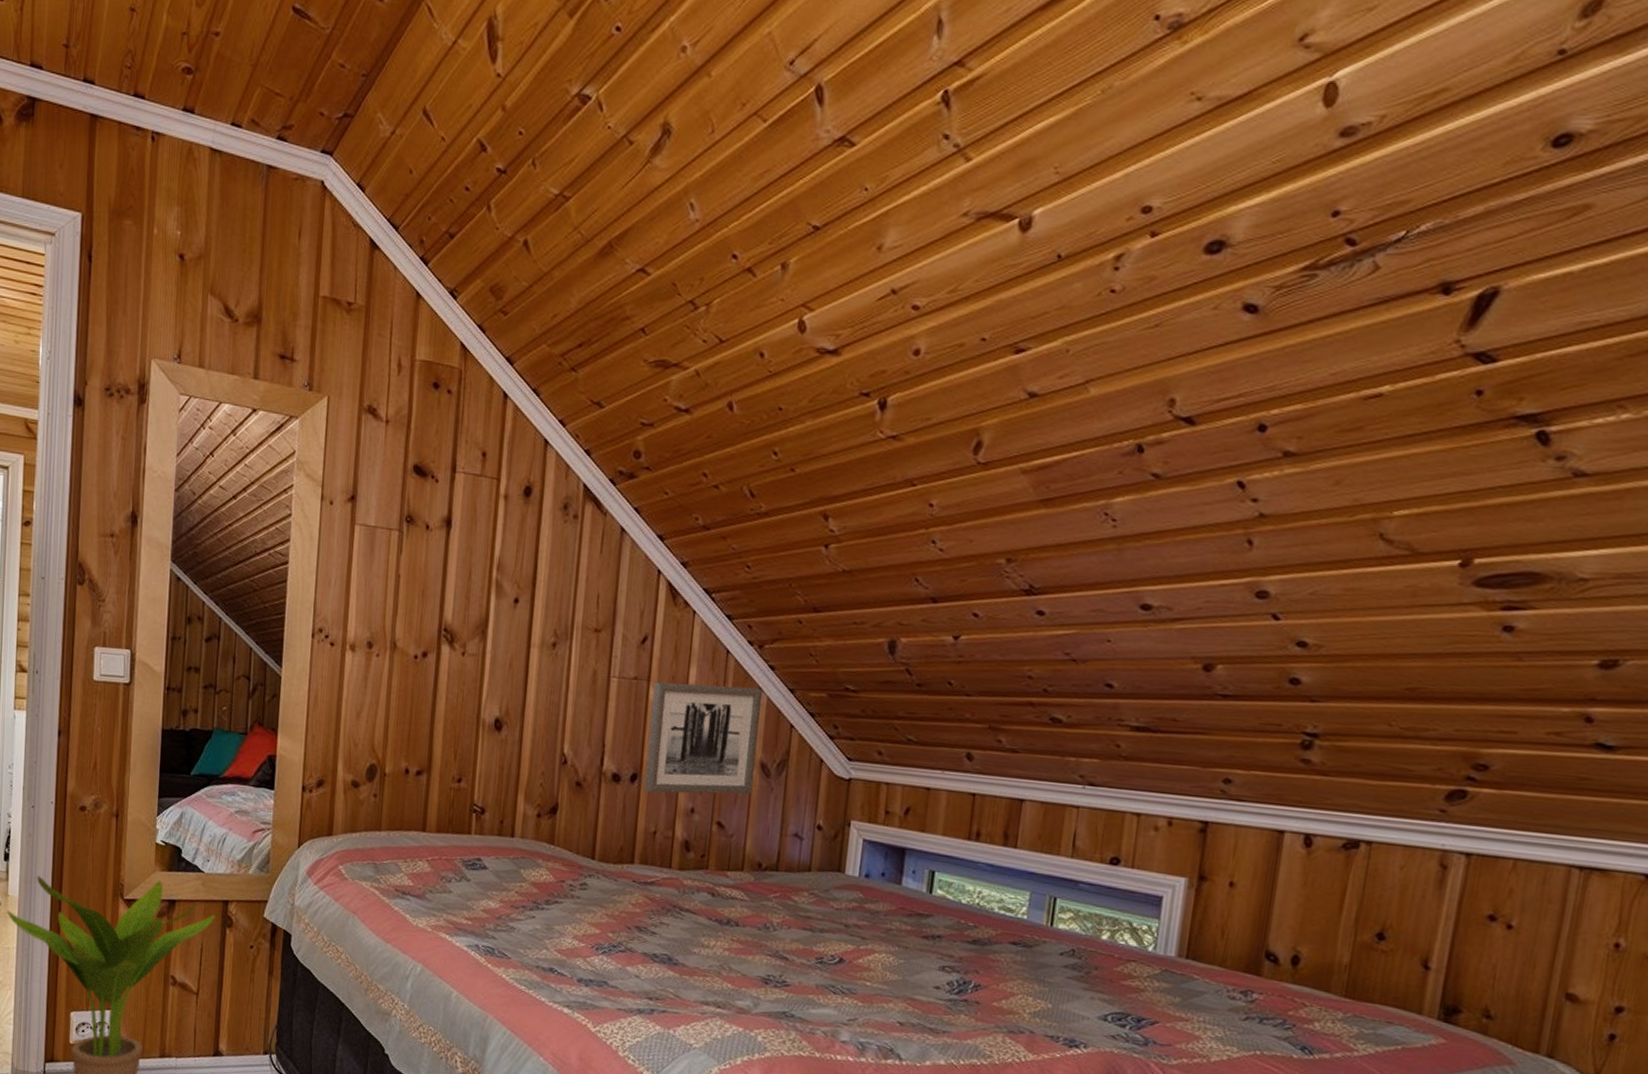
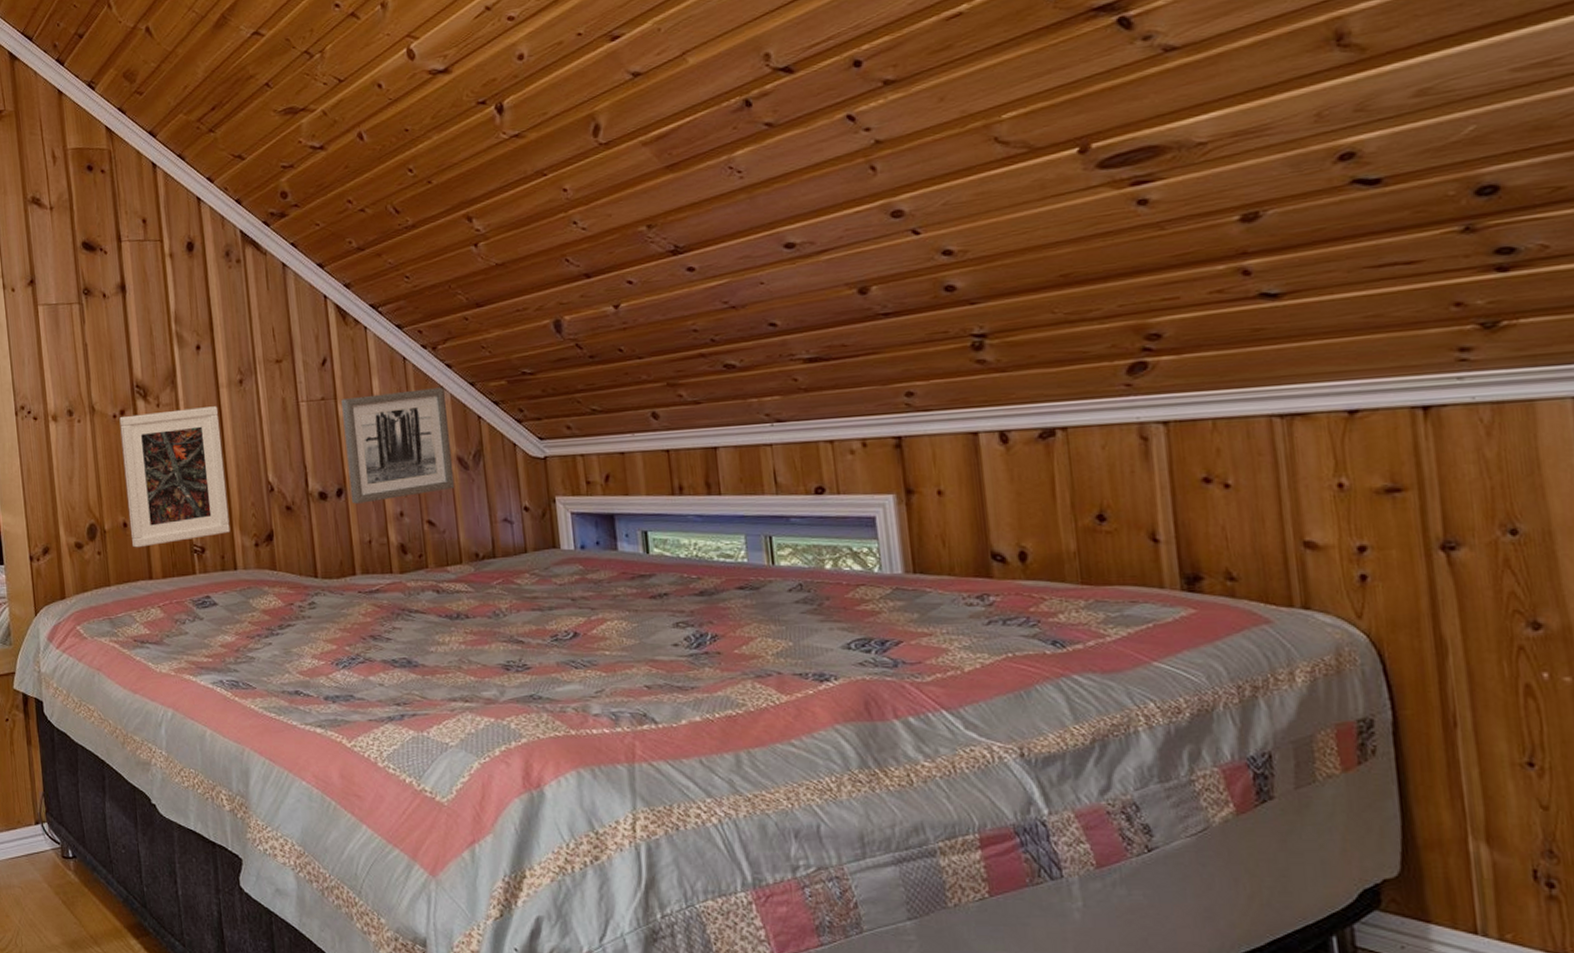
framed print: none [411,659,525,799] -> present [119,406,230,548]

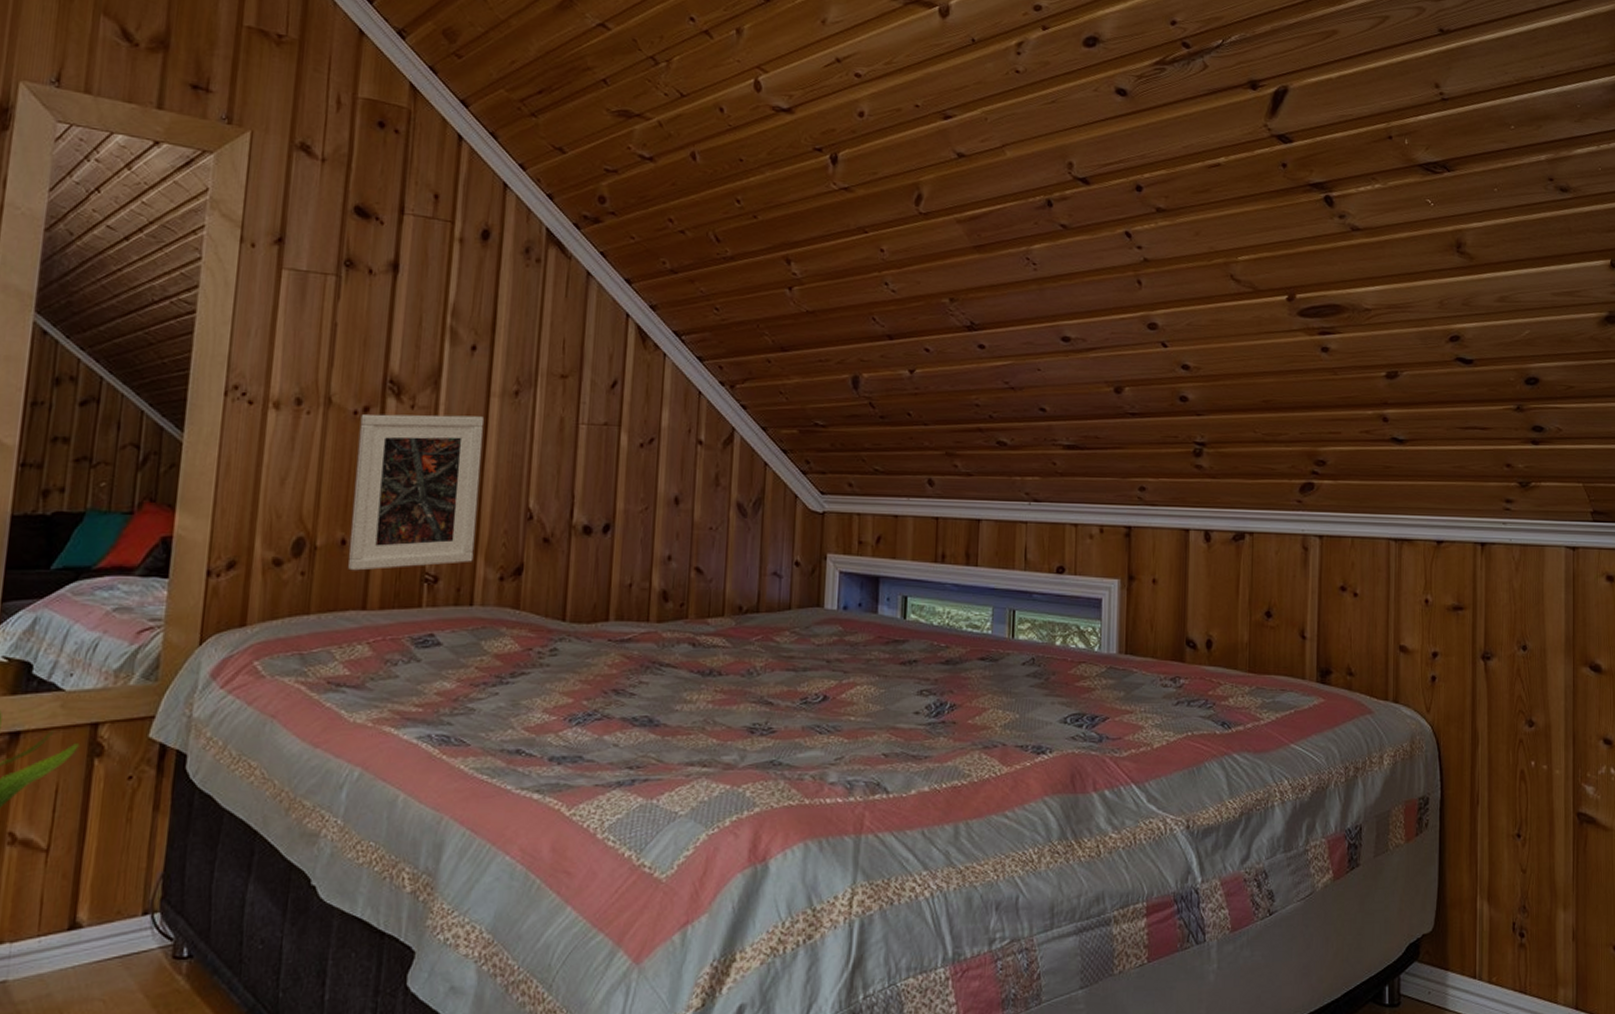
wall art: present [341,387,455,504] -> none [618,426,735,543]

